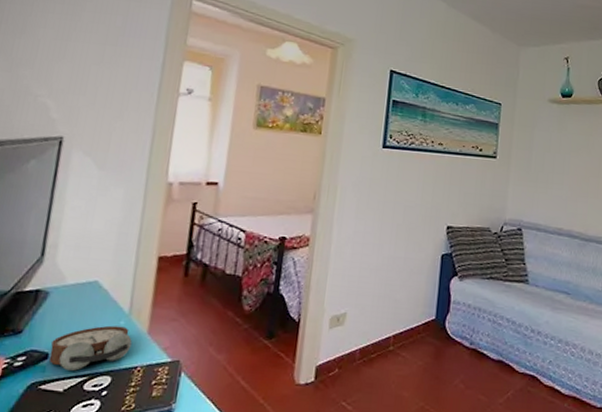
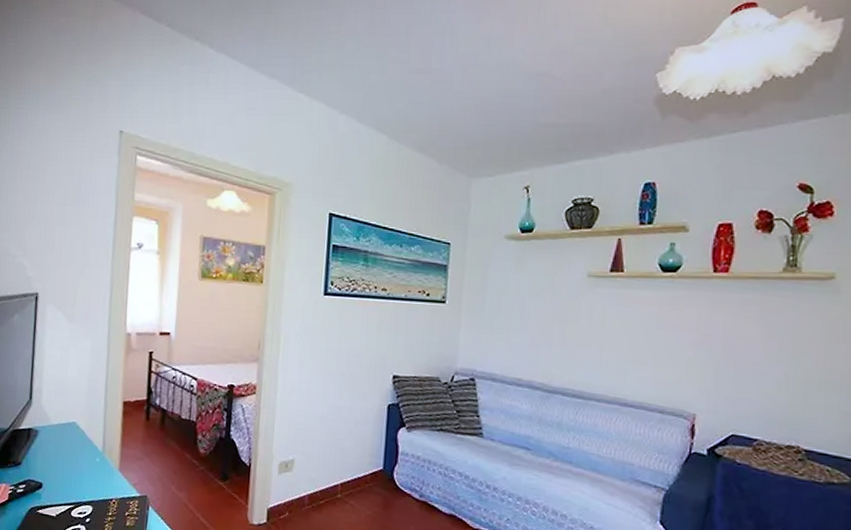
alarm clock: present [48,325,132,371] -> none [43,461,107,499]

